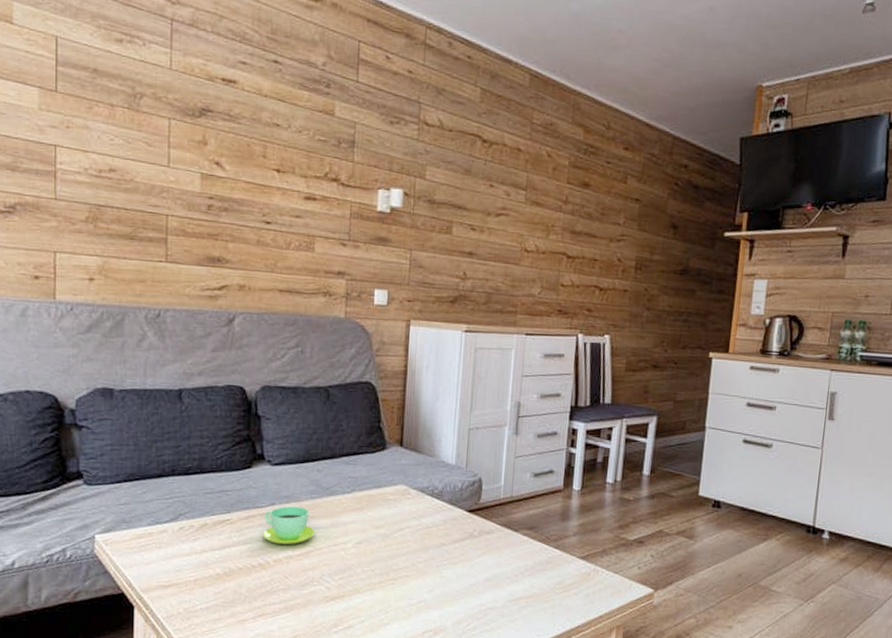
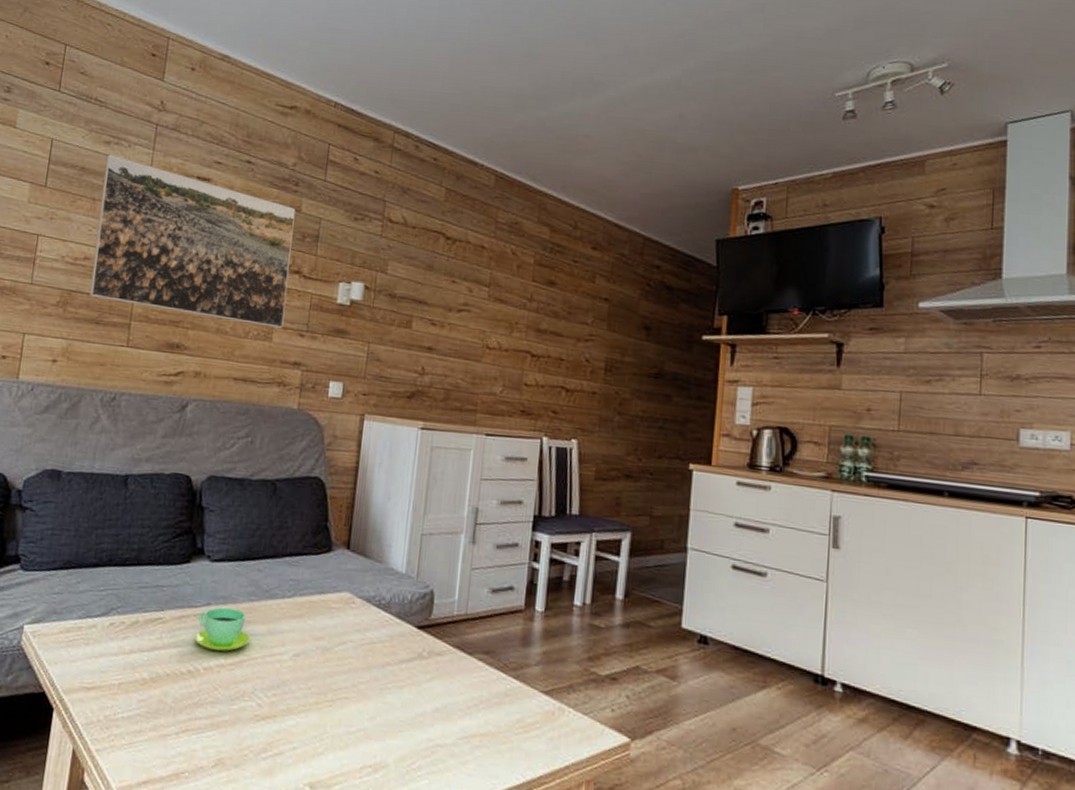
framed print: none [119,54,329,238] -> present [89,154,296,328]

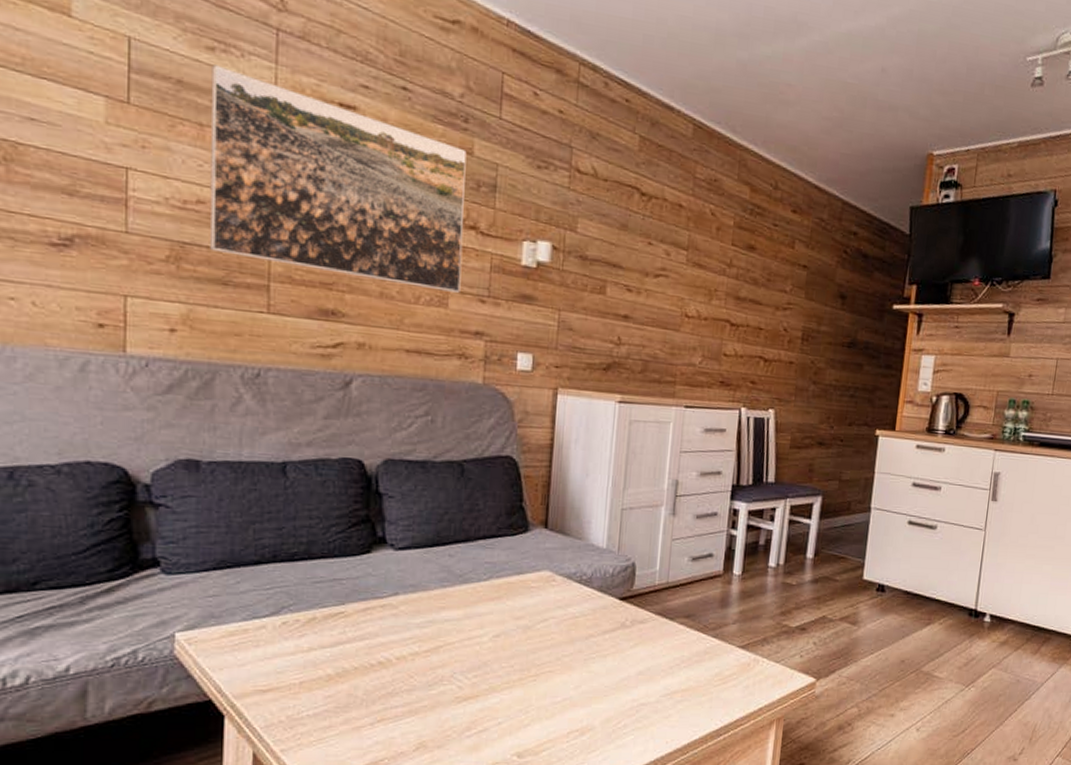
cup: present [195,607,251,652] -> none [383,596,446,639]

